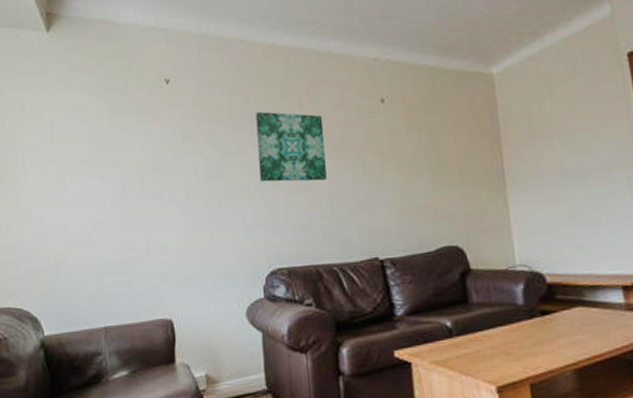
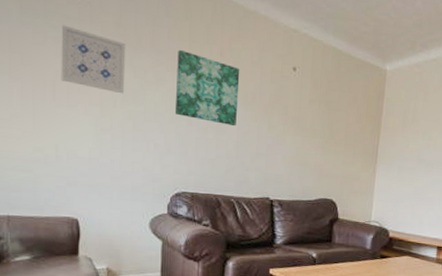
wall art: none [145,116,208,173] -> present [61,25,126,94]

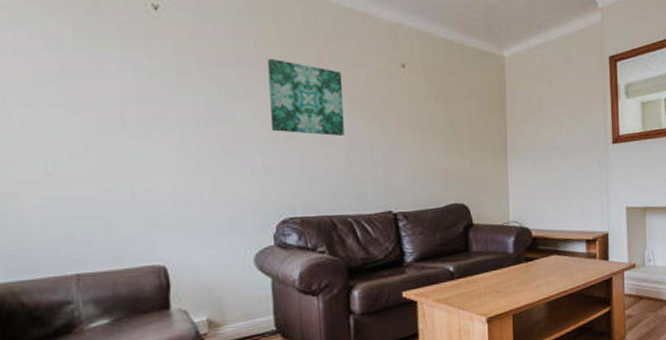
wall art: present [61,25,126,94] -> none [126,45,209,115]

